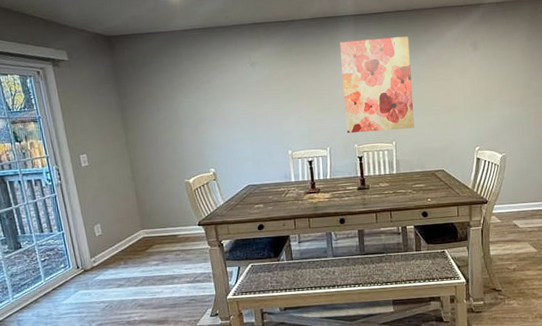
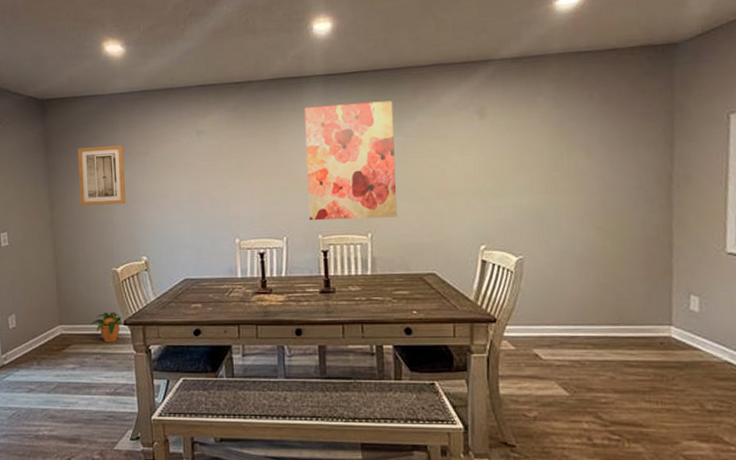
wall art: none [146,75,193,129] -> present [77,145,126,206]
potted plant: none [169,215,199,241] -> present [91,312,124,342]

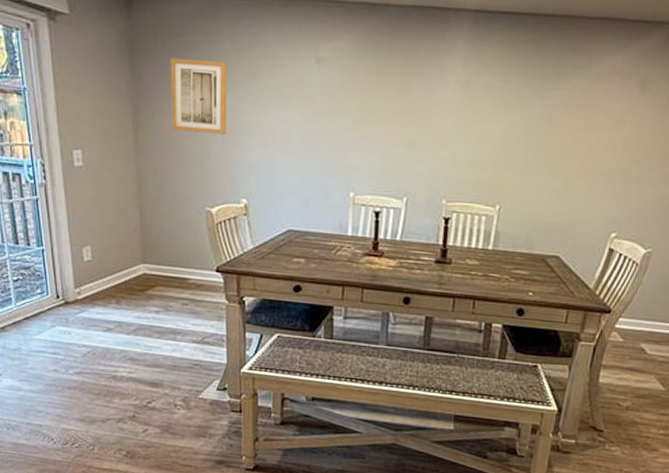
potted plant: present [91,312,124,342] -> none [179,255,217,289]
wall art: present [304,100,397,221] -> none [434,47,549,191]

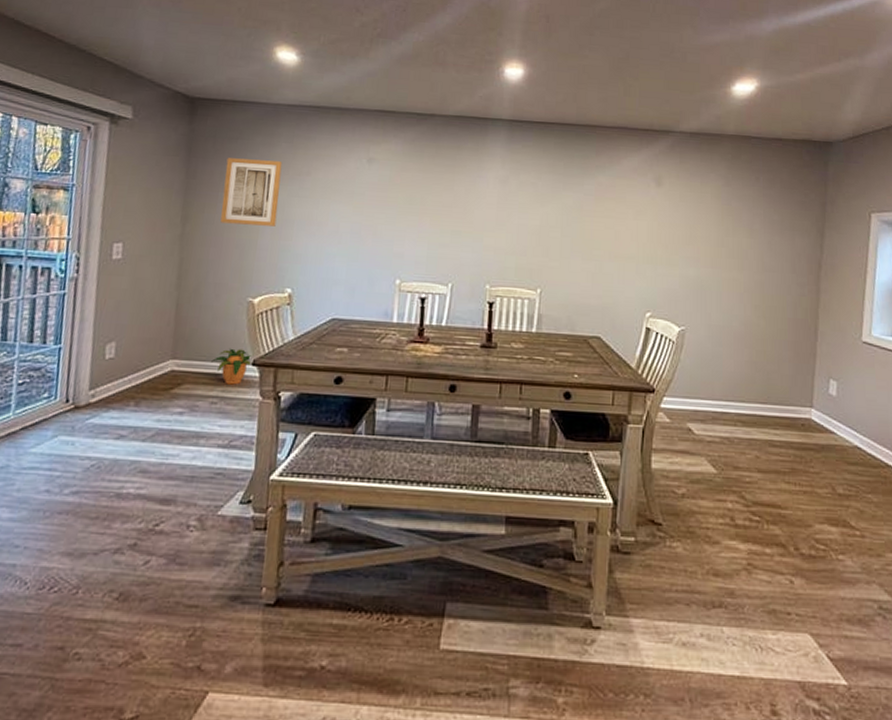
potted plant: none [179,255,217,289] -> present [211,348,253,385]

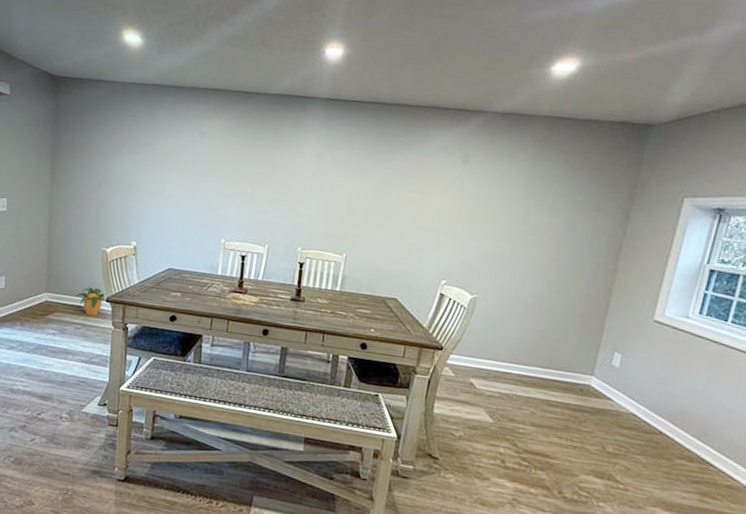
wall art: present [220,158,283,227] -> none [80,129,129,189]

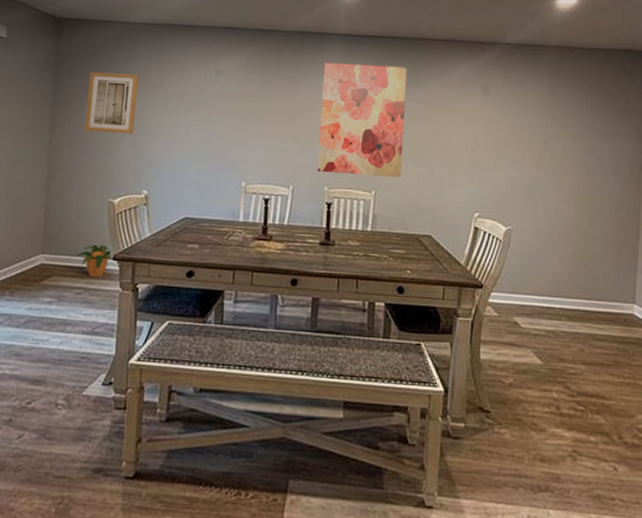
wall art: none [80,129,129,189] -> present [84,72,139,134]
wall art: none [291,126,387,242] -> present [316,62,407,177]

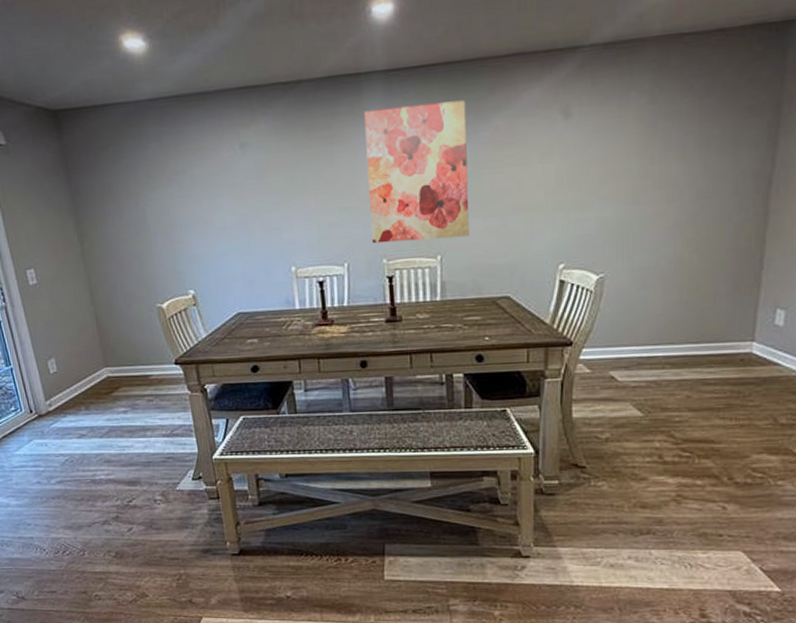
potted plant: present [77,244,114,277] -> none [139,351,176,384]
wall art: present [84,72,139,134] -> none [103,163,165,236]

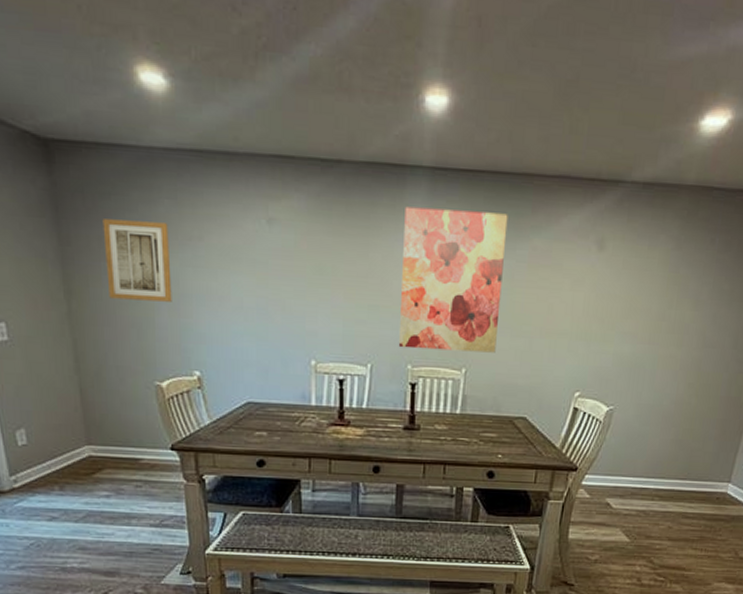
wall art: none [103,163,165,236] -> present [102,219,172,302]

